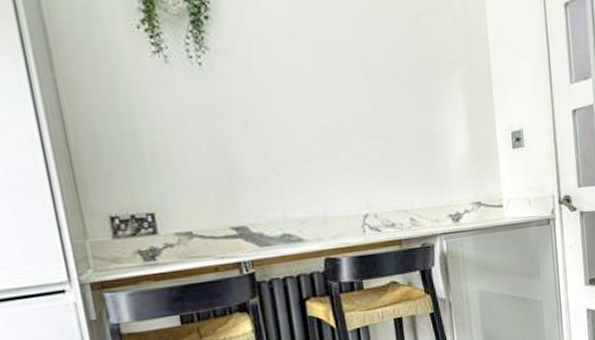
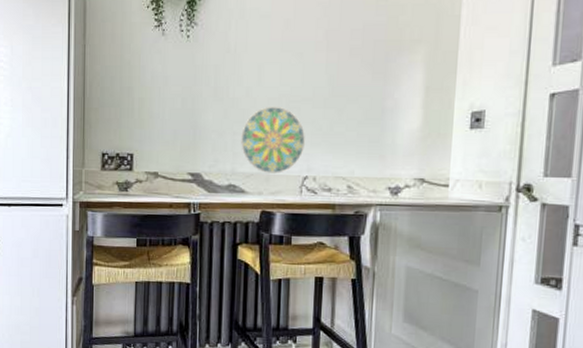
decorative plate: none [287,140,361,216] -> present [241,106,306,173]

